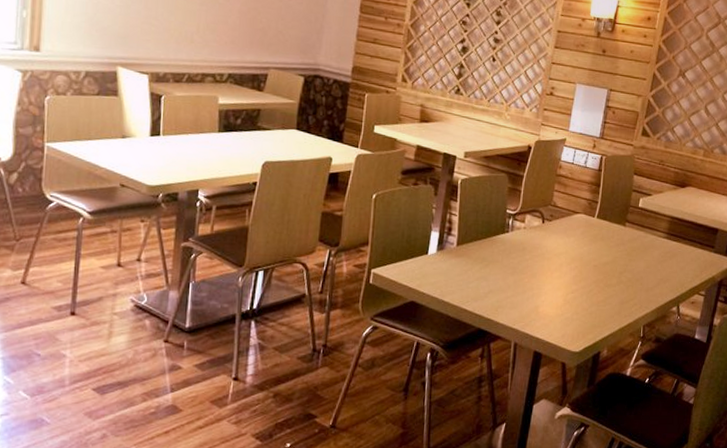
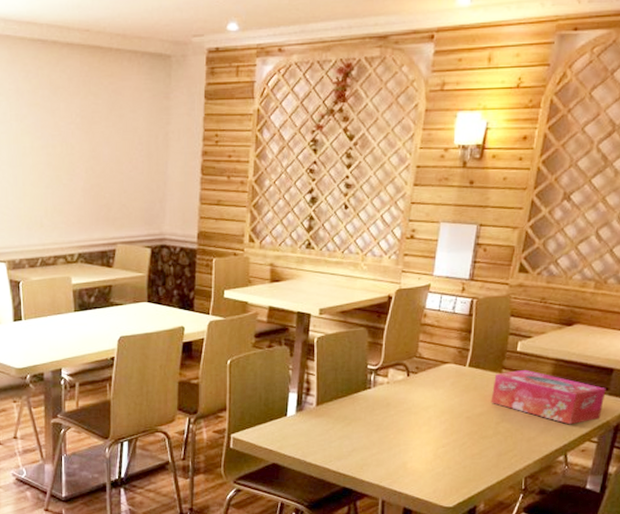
tissue box: none [615,225,712,278] -> present [490,370,606,425]

